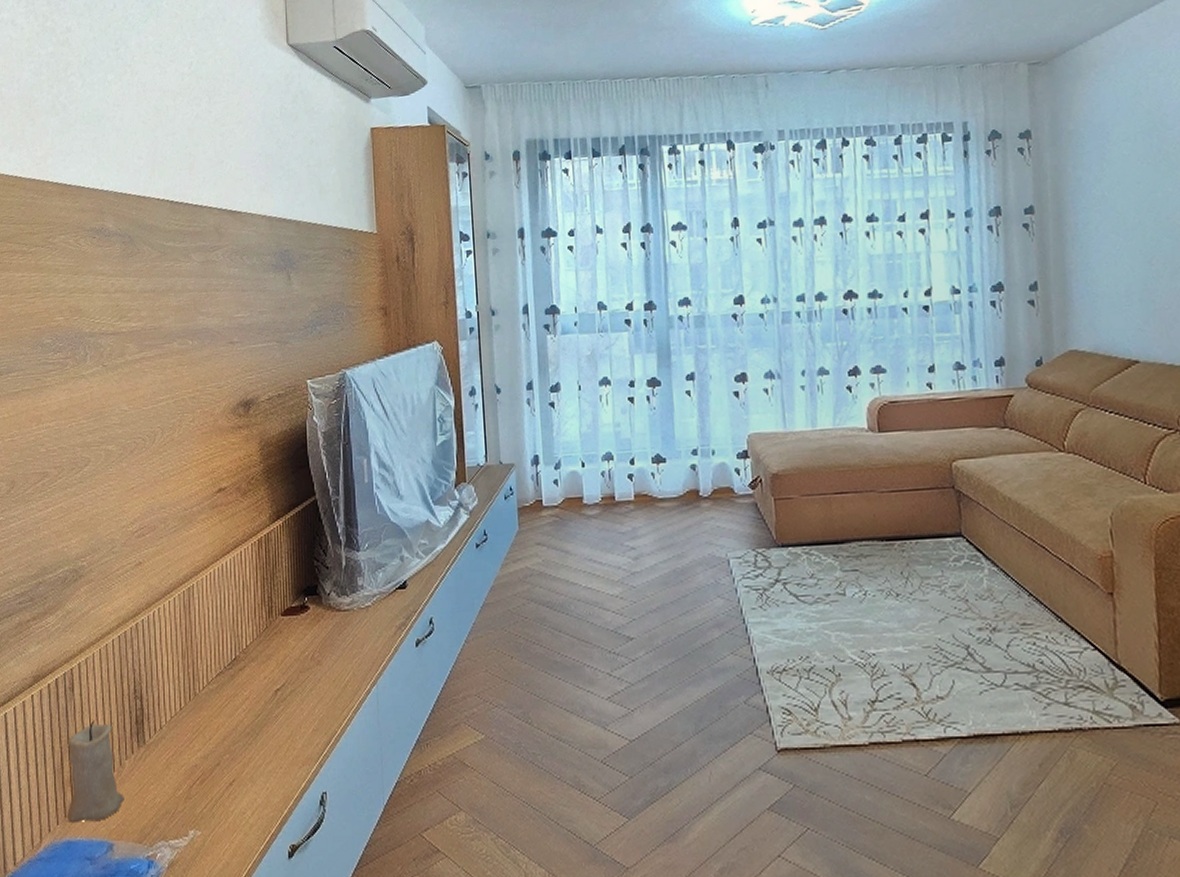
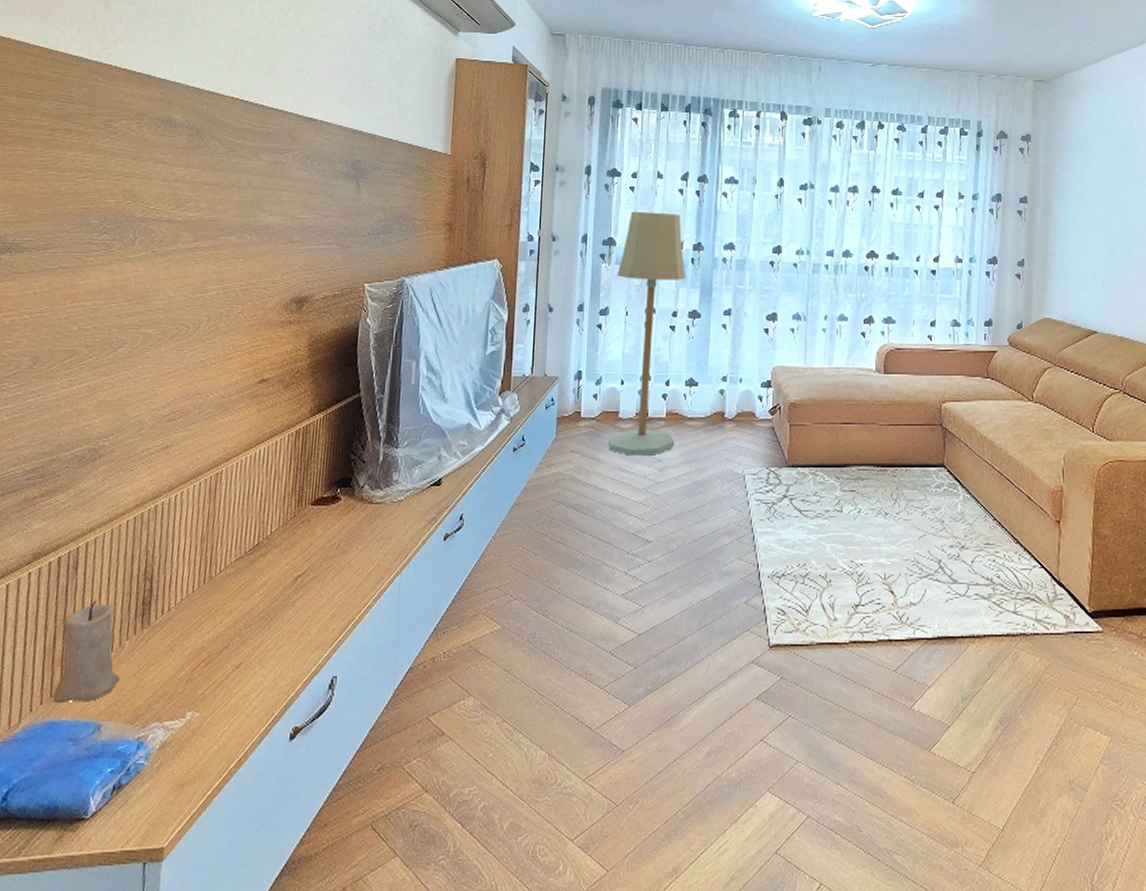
floor lamp: none [564,271,648,545] -> present [608,211,686,456]

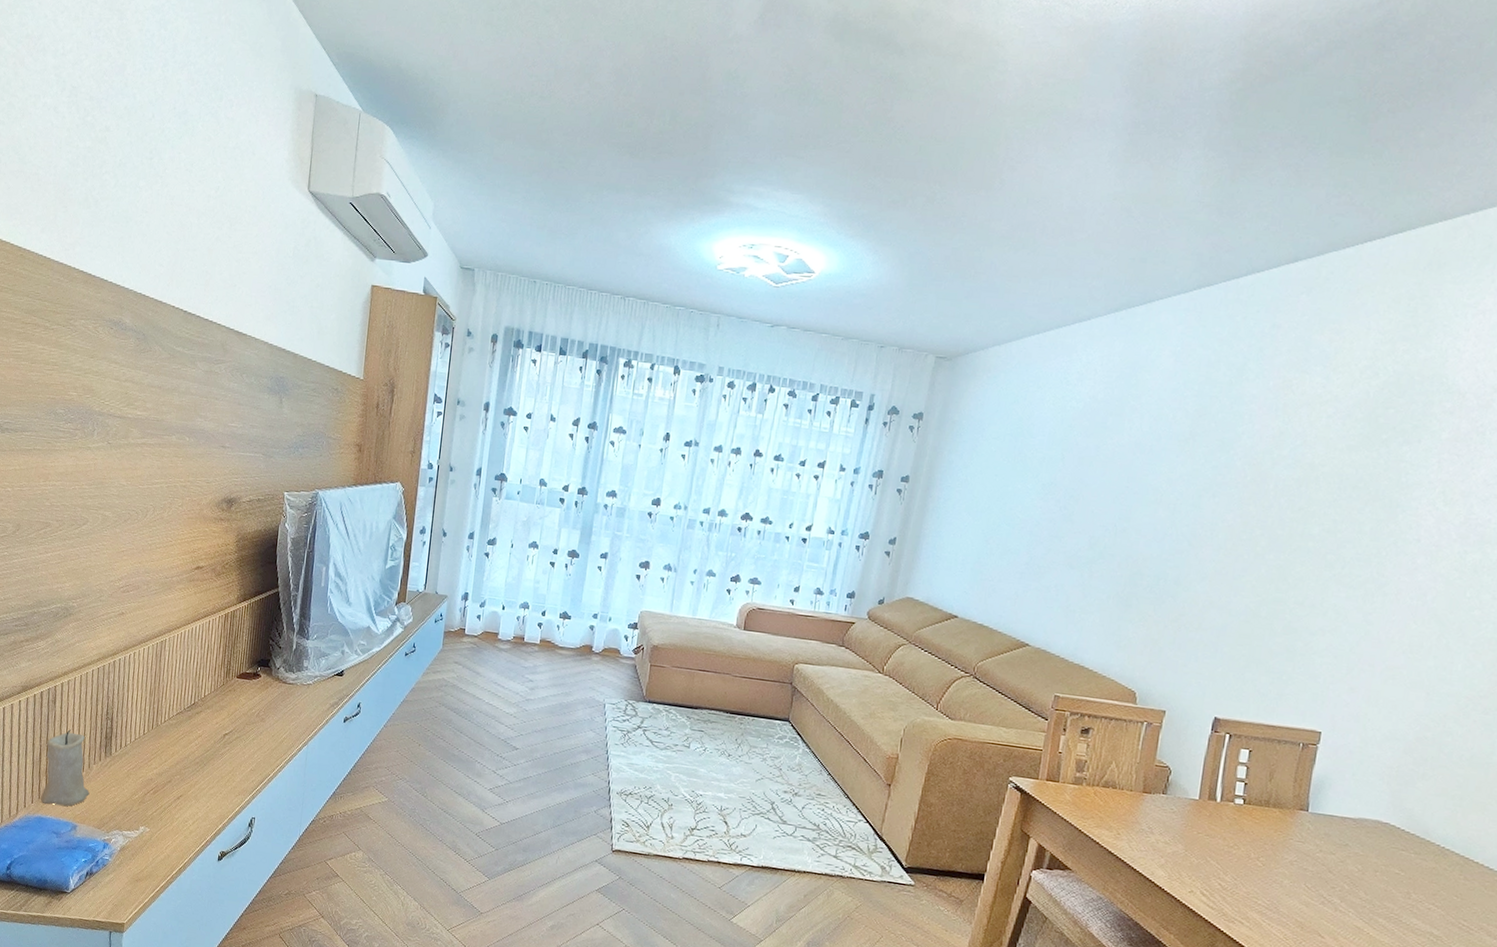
floor lamp: present [608,211,686,456] -> none [487,450,569,675]

